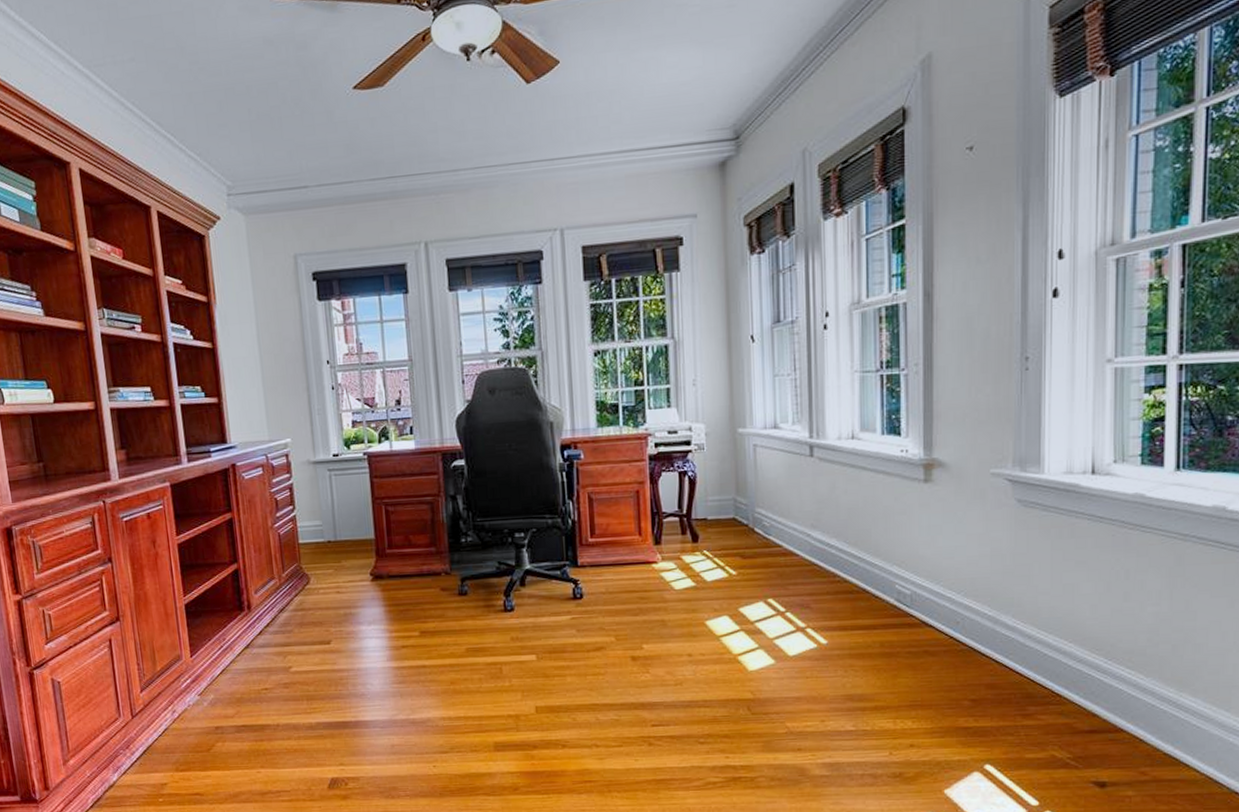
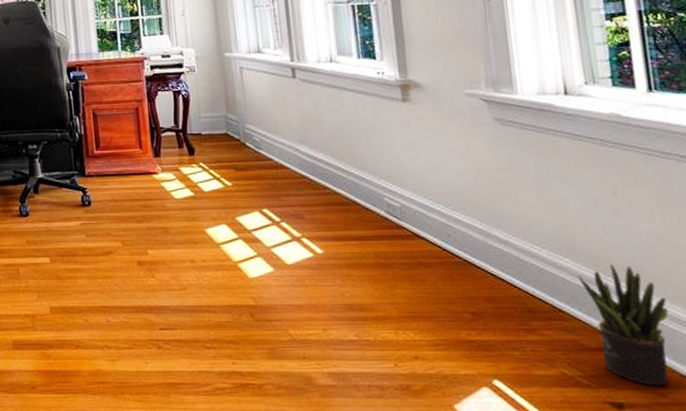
potted plant: none [1080,648,1163,765] -> present [578,264,669,386]

